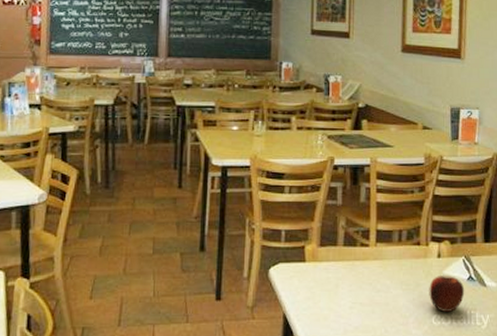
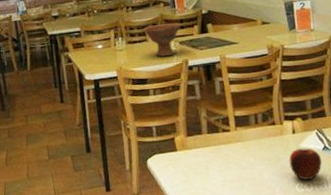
bowl: none [287,112,331,150] -> present [142,22,180,57]

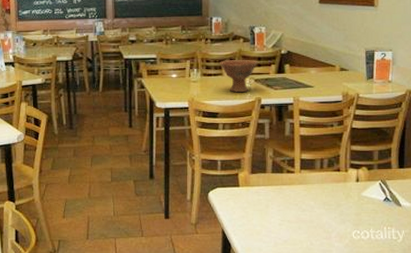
apple: present [289,148,323,180] -> none [349,196,382,228]

